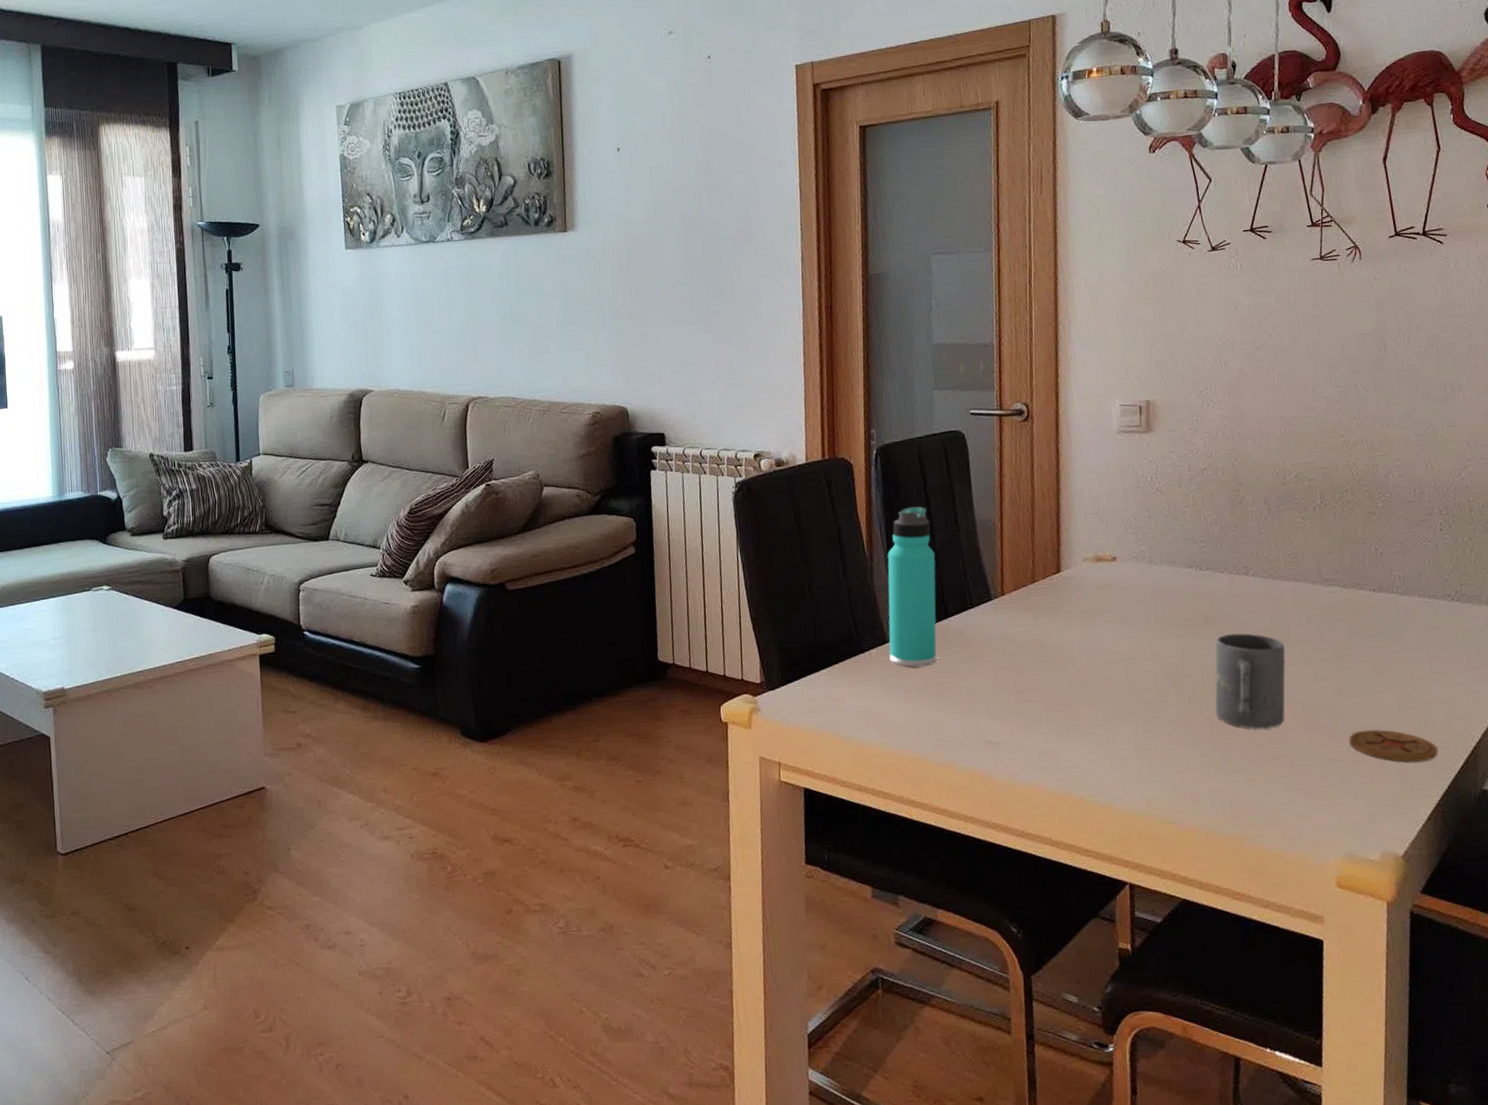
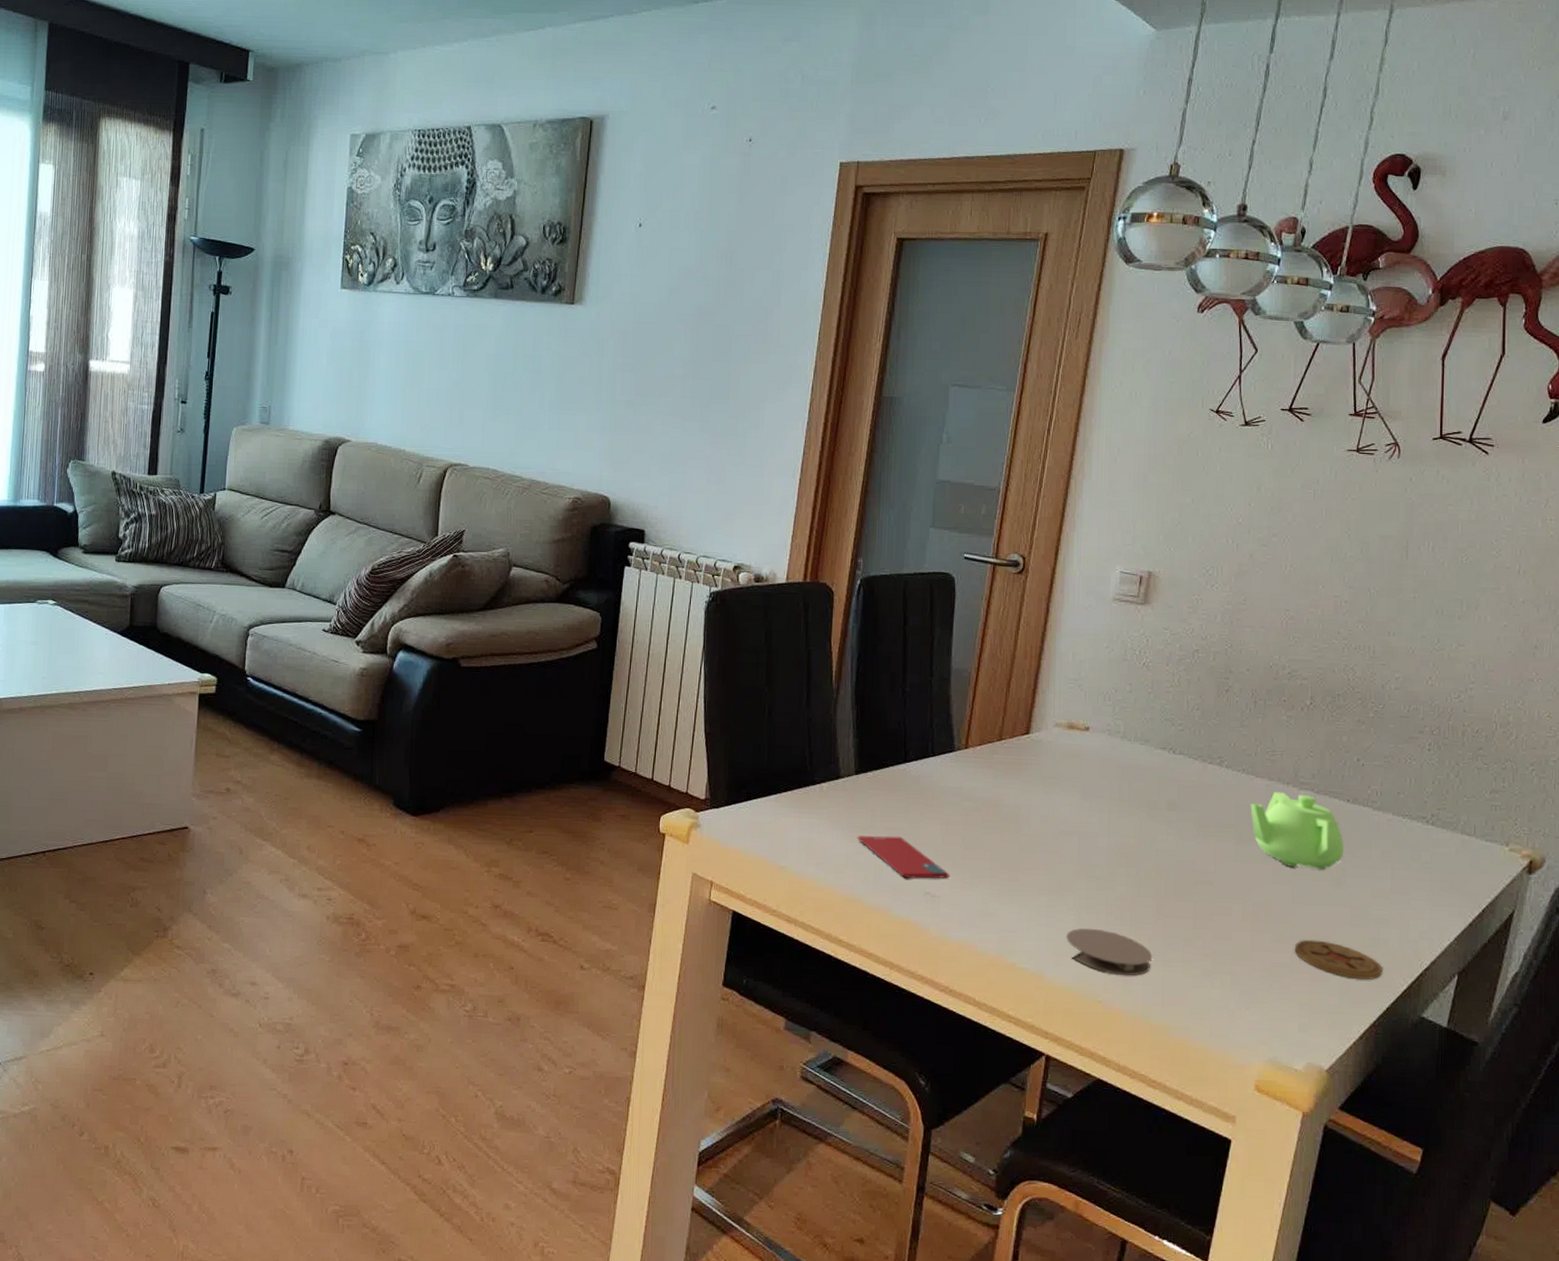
thermos bottle: present [887,506,938,668] -> none [840,644,904,809]
smartphone: none [912,690,1007,730] -> present [857,835,950,879]
coaster: none [1128,751,1215,794] -> present [1065,928,1153,976]
mug: present [1215,633,1286,730] -> none [1163,823,1246,924]
teapot: none [1282,591,1379,662] -> present [1250,791,1344,871]

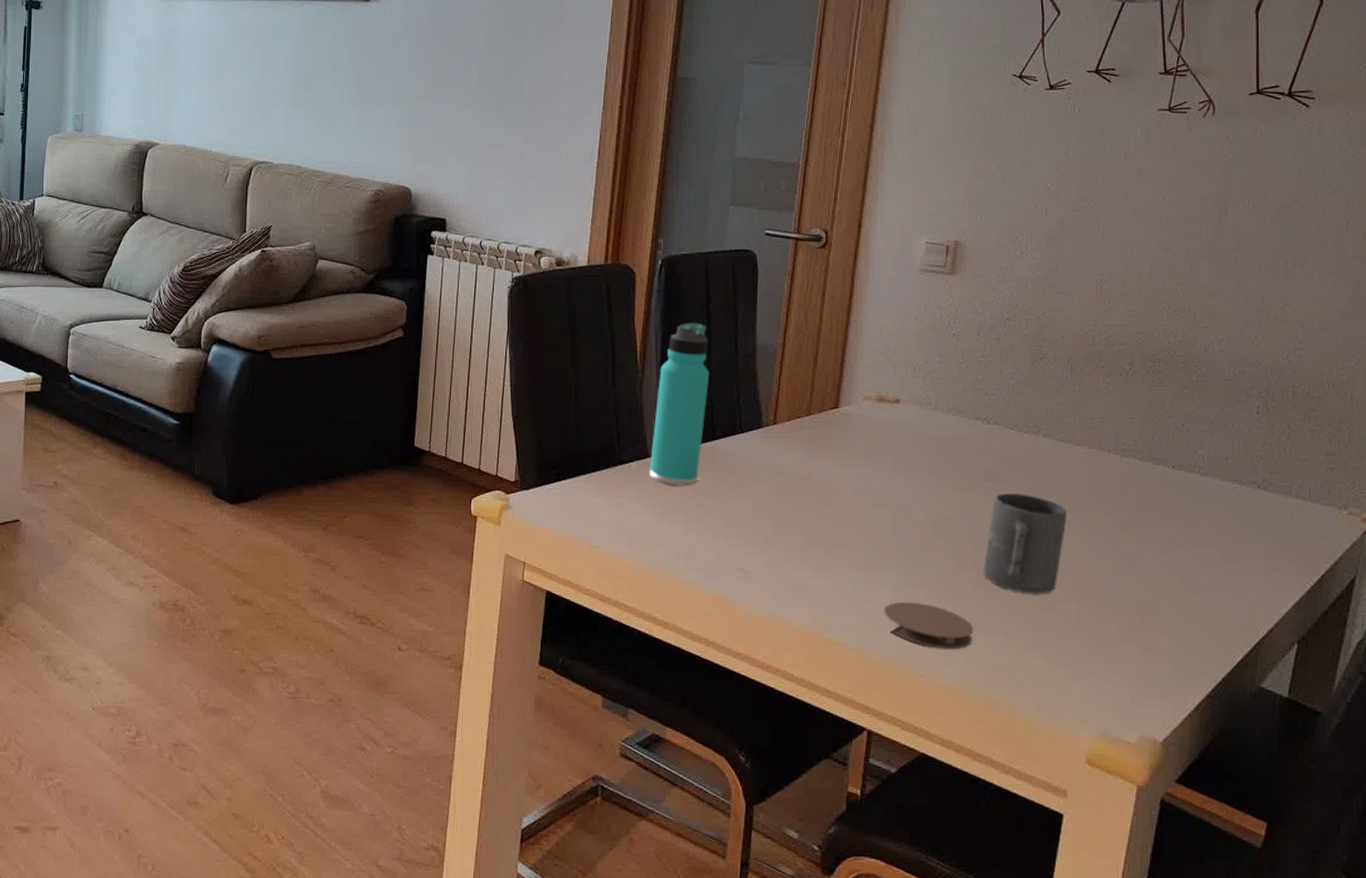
thermos bottle: none [840,644,904,809] -> present [649,323,710,486]
smartphone: present [857,835,950,879] -> none [667,513,762,555]
mug: none [1163,823,1246,924] -> present [983,493,1067,595]
teapot: present [1250,791,1344,871] -> none [1070,459,1170,539]
coaster: present [1294,939,1384,980] -> none [1122,609,1218,649]

